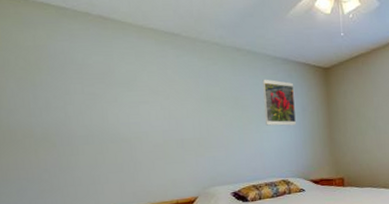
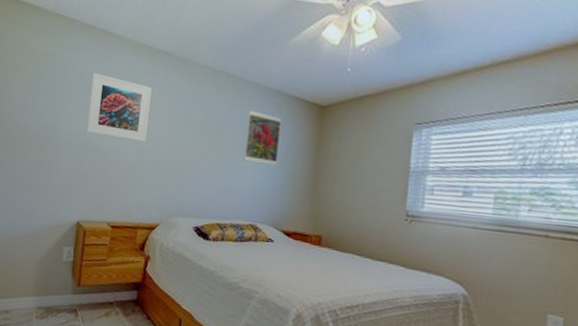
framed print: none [97,60,169,124] -> present [86,72,152,143]

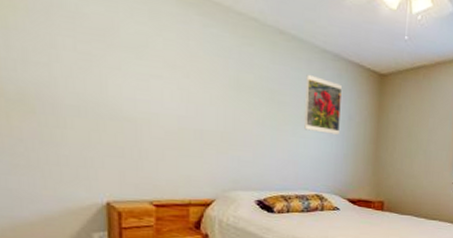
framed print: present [86,72,152,143] -> none [95,11,187,108]

